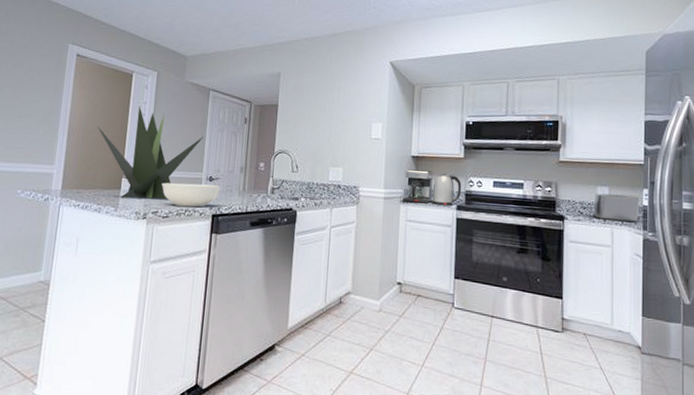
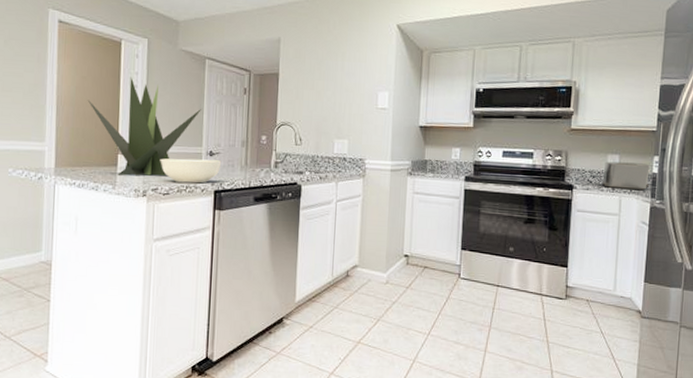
coffee maker: present [402,169,433,204] -> none [409,140,441,175]
kettle: present [432,173,462,206] -> none [439,143,471,178]

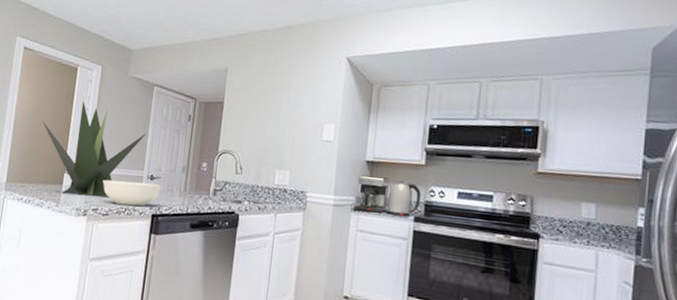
coffee maker: none [409,140,441,175] -> present [353,175,389,213]
kettle: none [439,143,471,178] -> present [386,181,422,217]
toaster: present [602,161,651,191] -> none [575,210,635,246]

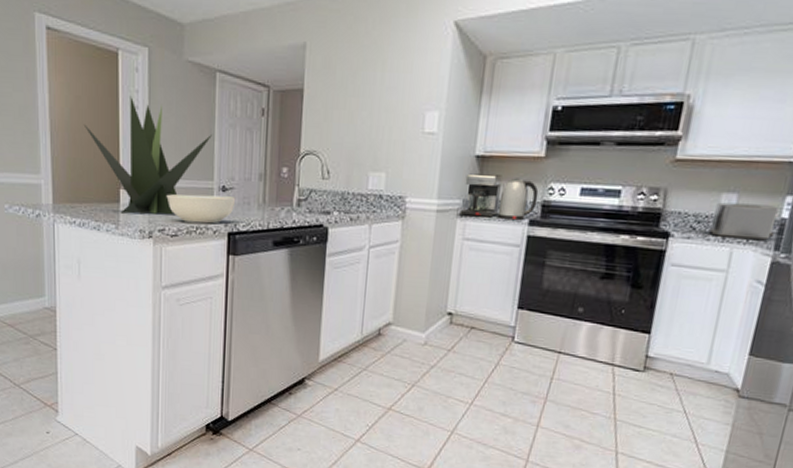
toaster: none [575,210,635,246] -> present [709,202,779,241]

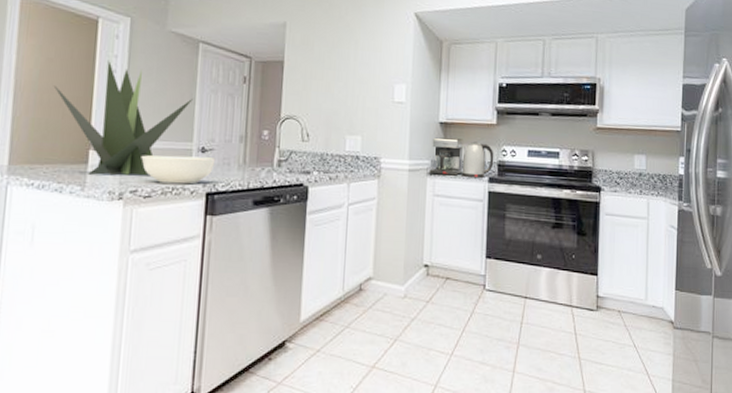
toaster: present [709,202,779,241] -> none [630,162,677,193]

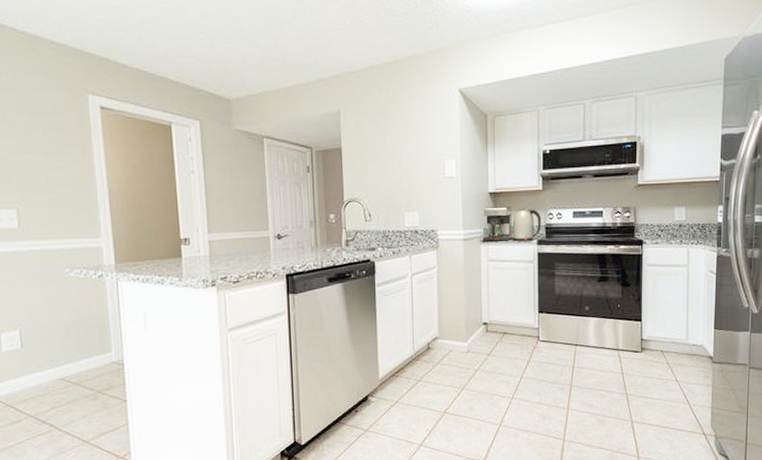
plant: present [53,60,193,176] -> none [141,162,264,266]
bowl: present [141,155,216,185] -> none [226,243,291,269]

